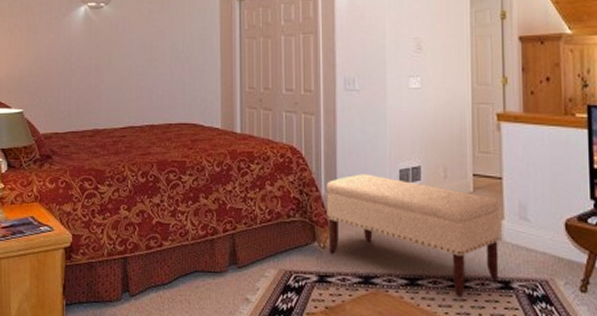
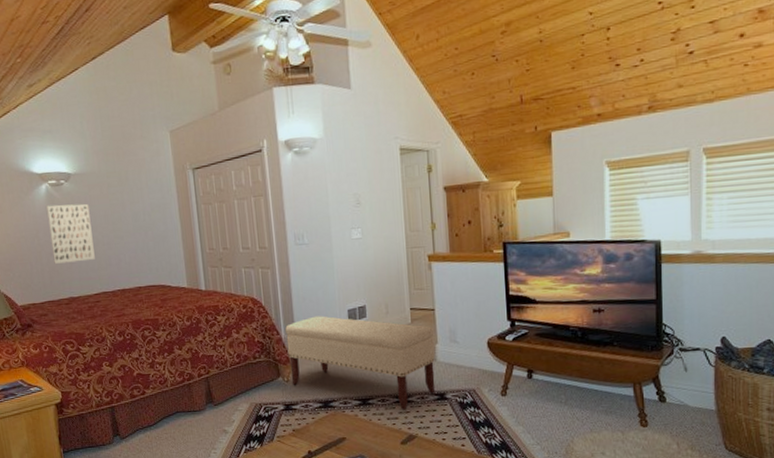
wall art: none [83,28,126,91] -> present [46,203,95,264]

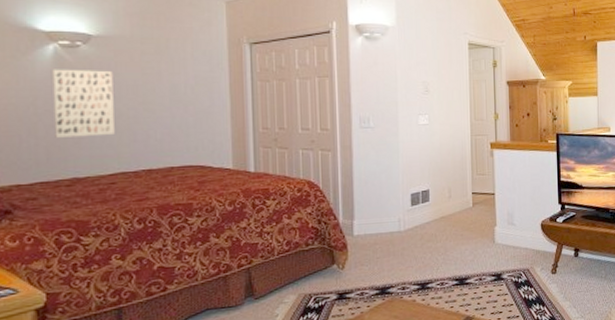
bench: present [285,315,436,410] -> none [344,200,494,293]

